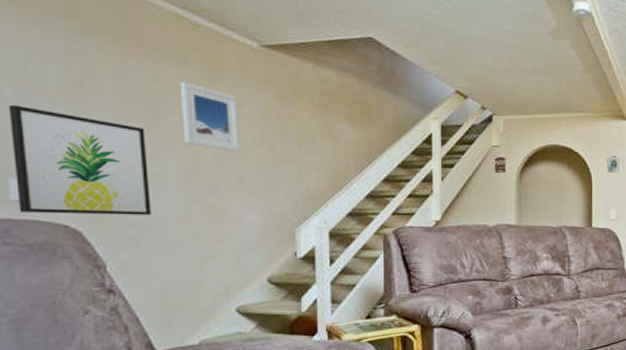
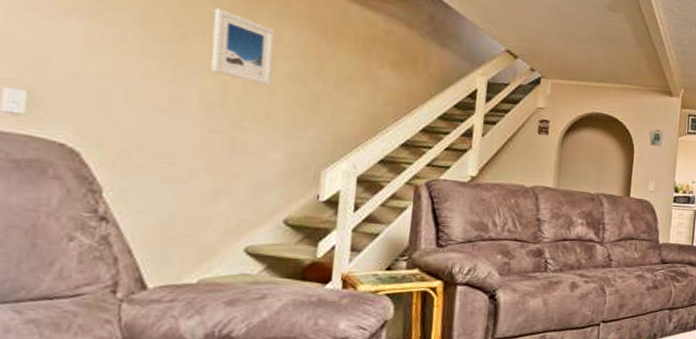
wall art: present [8,104,151,215] -> none [9,10,169,142]

